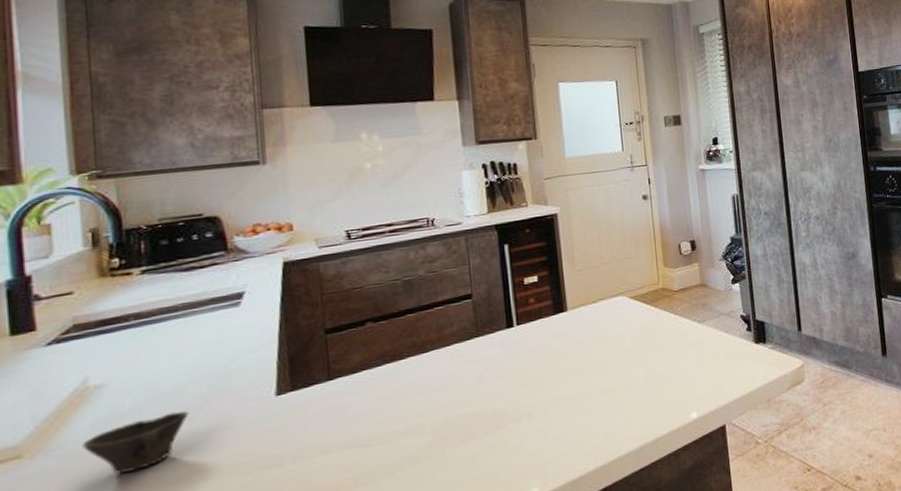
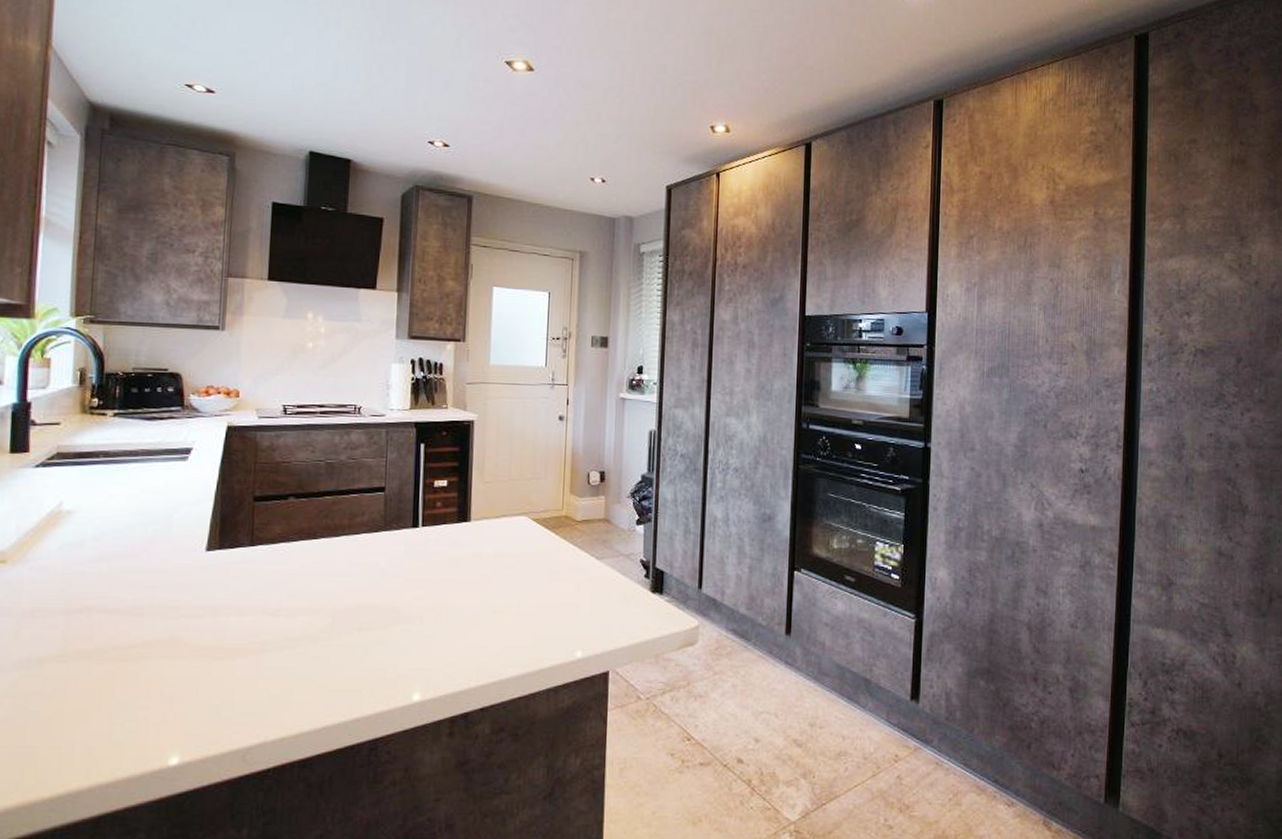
cup: present [82,411,189,475] -> none [51,548,135,594]

